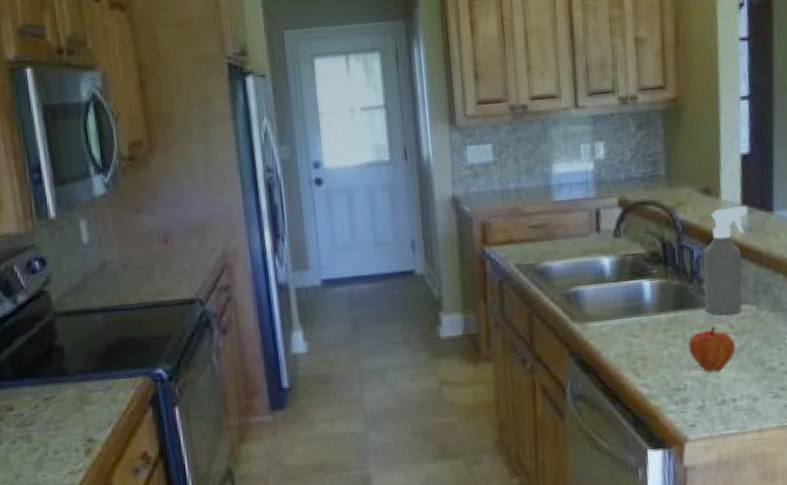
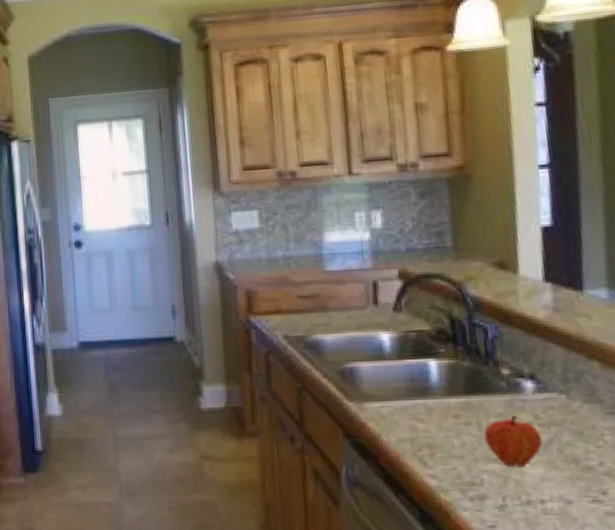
spray bottle: present [703,206,748,316] -> none [499,283,552,404]

